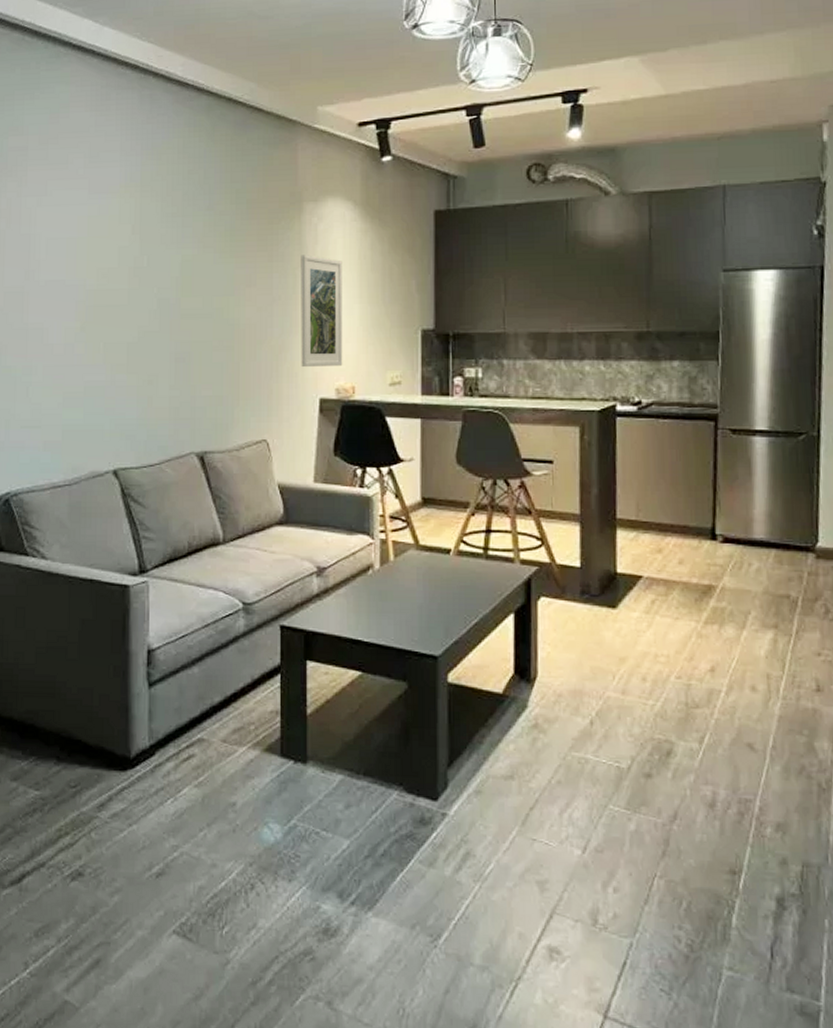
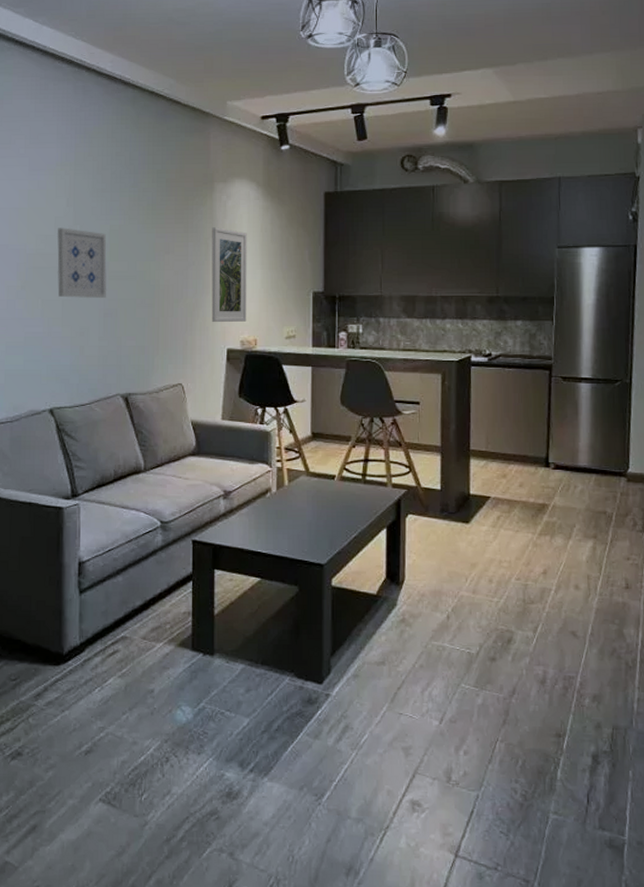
wall art: none [120,259,179,341] -> present [57,228,107,299]

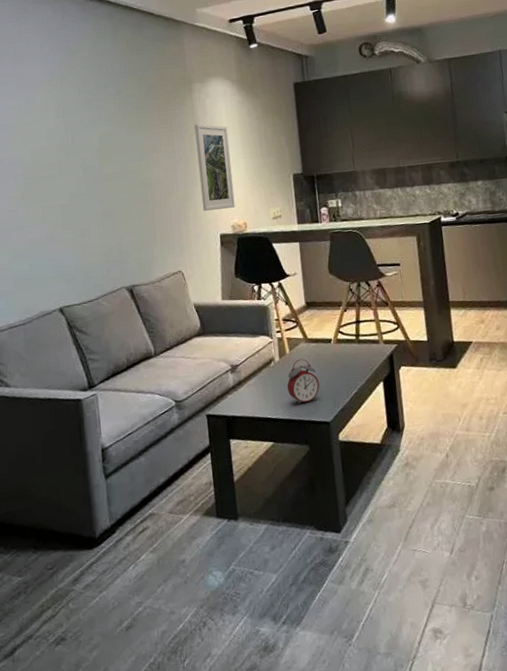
wall art: present [57,228,107,299] -> none [50,138,103,203]
alarm clock: none [281,493,317,542] -> present [287,358,320,405]

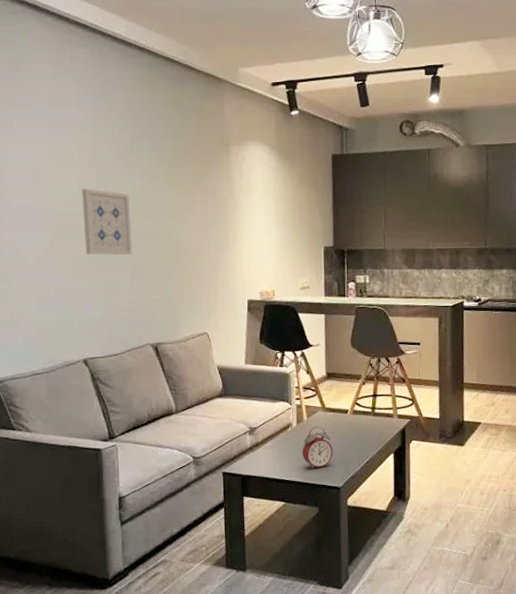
wall art: none [50,138,103,203] -> present [81,188,133,256]
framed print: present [194,124,235,212] -> none [229,187,265,276]

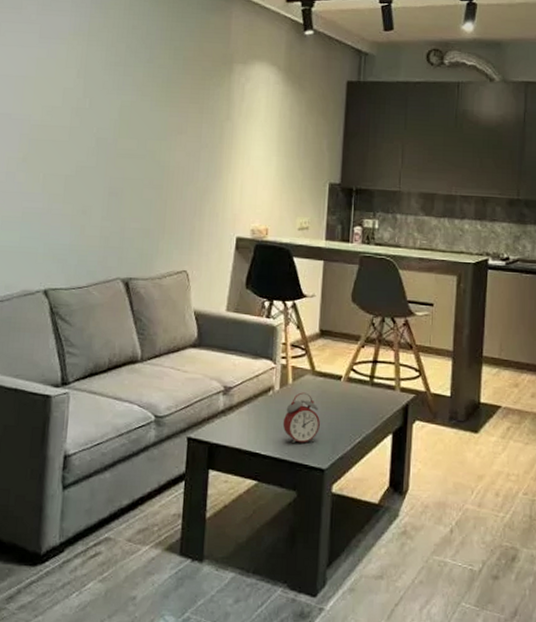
wall art: present [81,188,133,256] -> none [61,99,117,176]

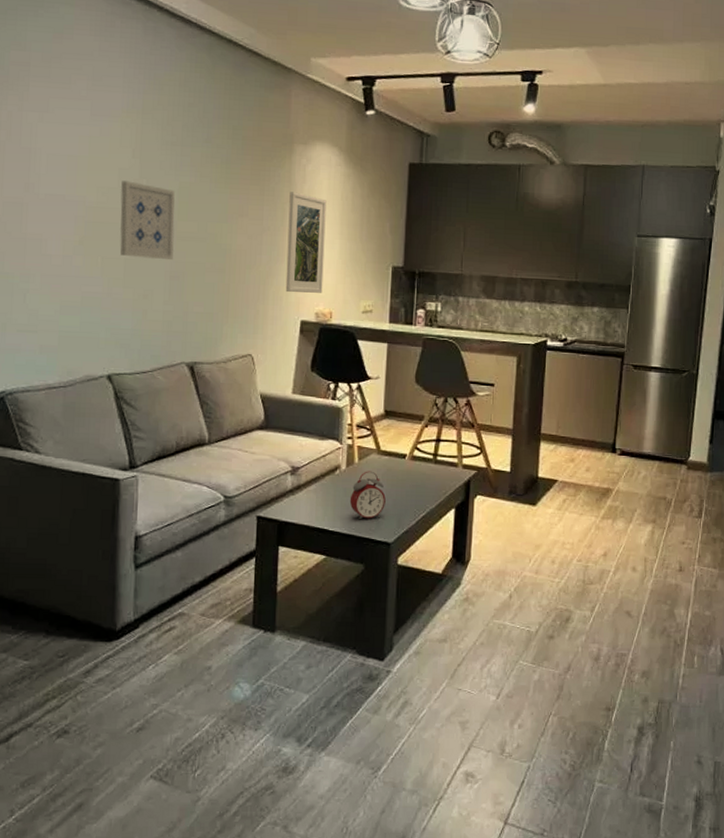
wall art: none [61,99,117,176] -> present [120,180,176,260]
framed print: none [222,109,265,210] -> present [285,192,327,293]

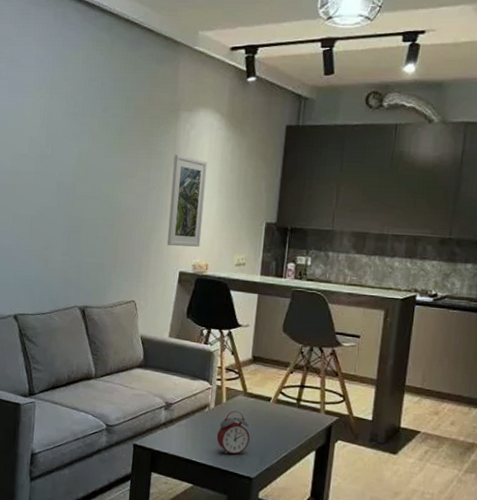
wall art: present [120,180,176,260] -> none [28,148,75,216]

